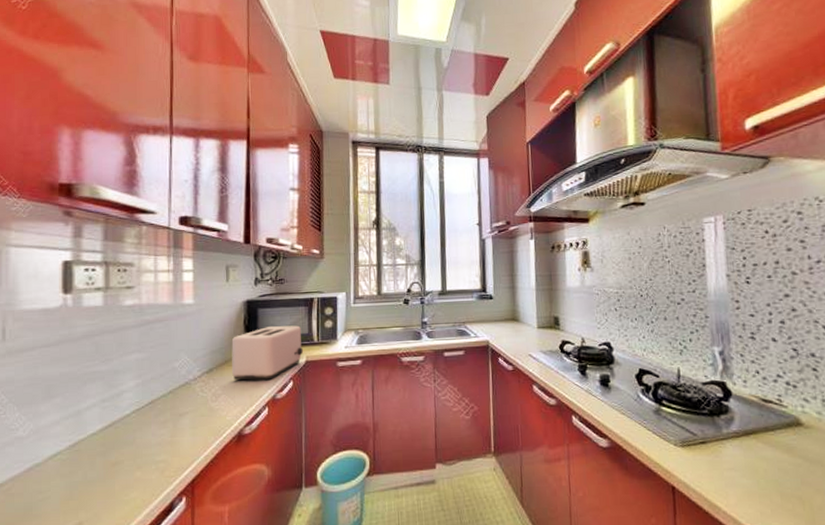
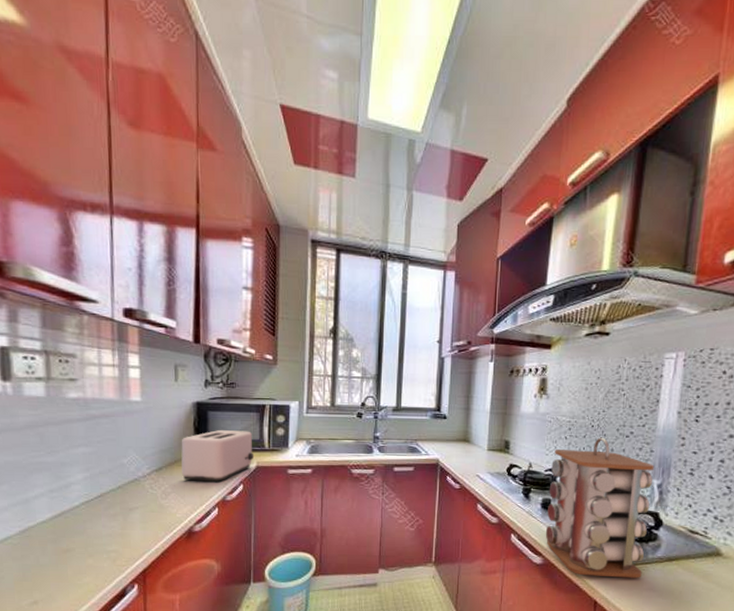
spice rack: none [605,306,720,458] -> present [545,437,655,578]

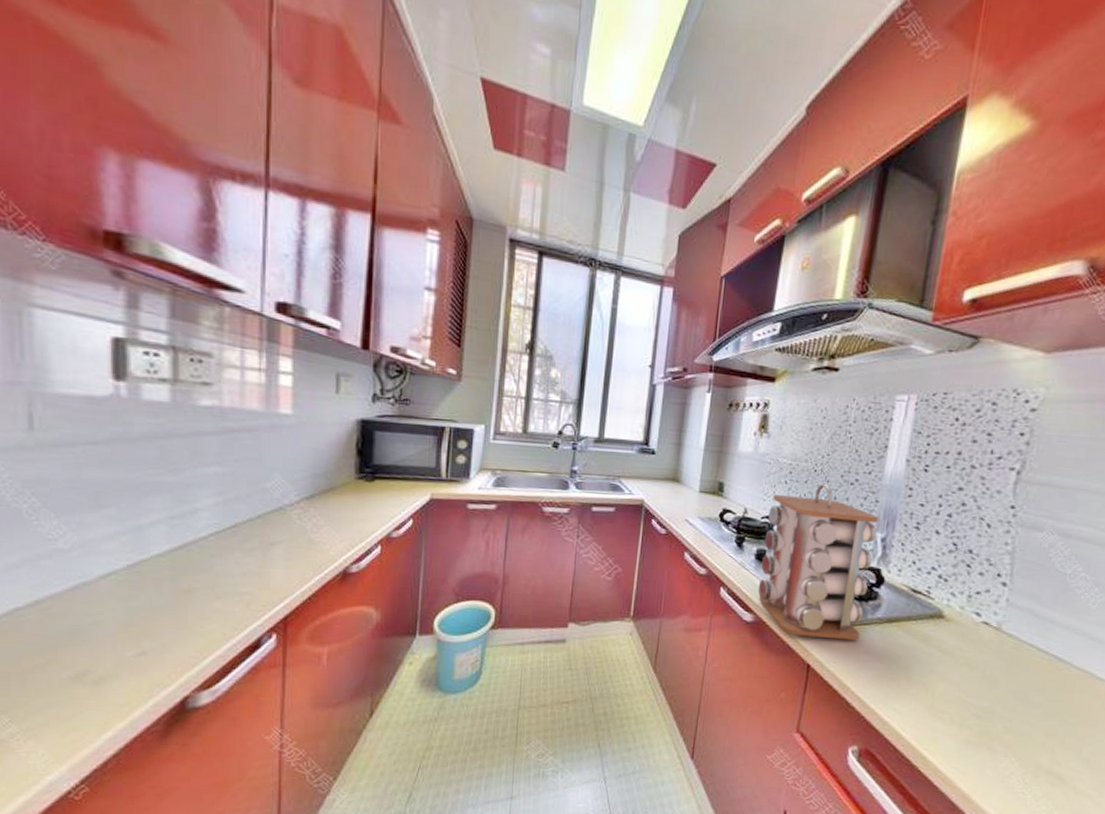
toaster: present [181,430,253,482] -> none [339,454,427,515]

